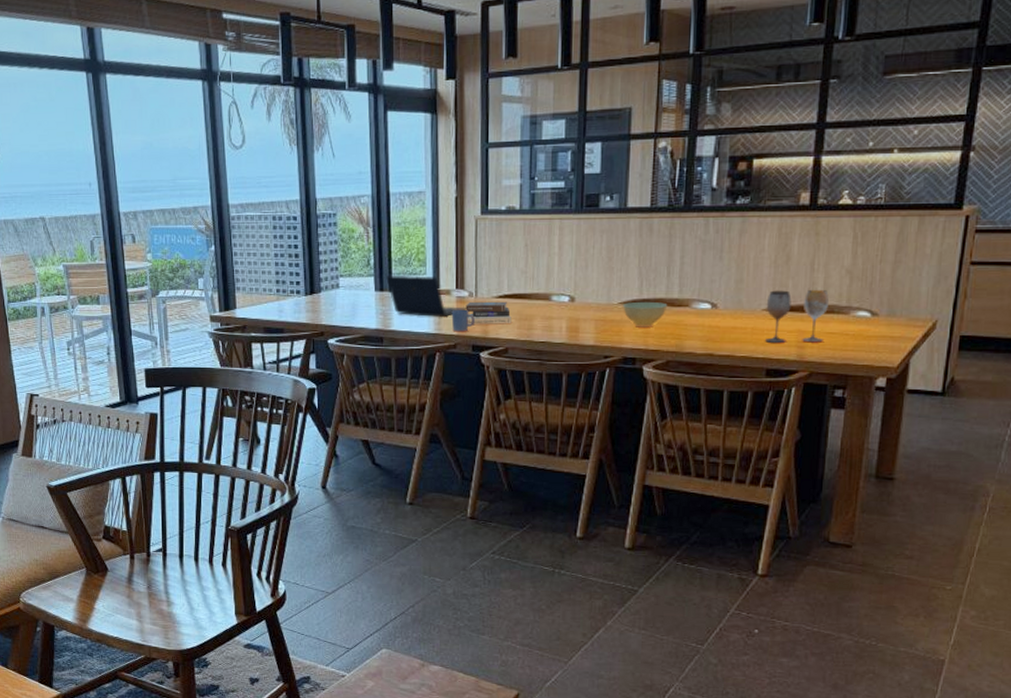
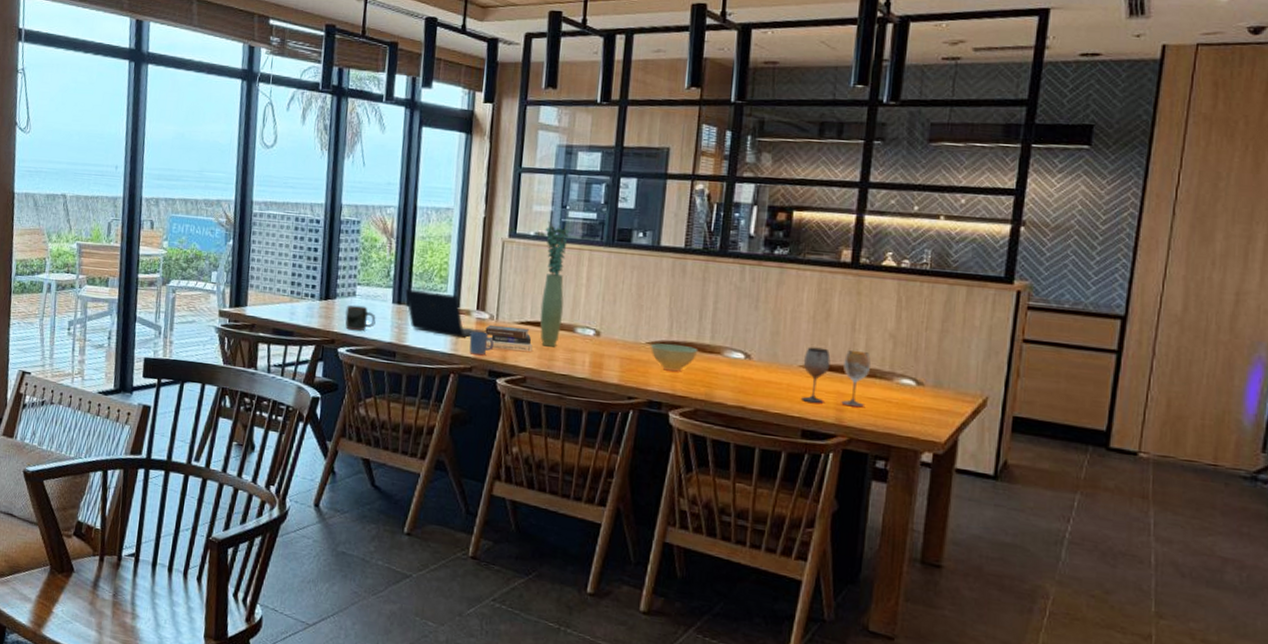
mug: none [331,296,361,322] -> present [345,305,376,331]
vase: none [516,194,538,317] -> present [539,220,569,347]

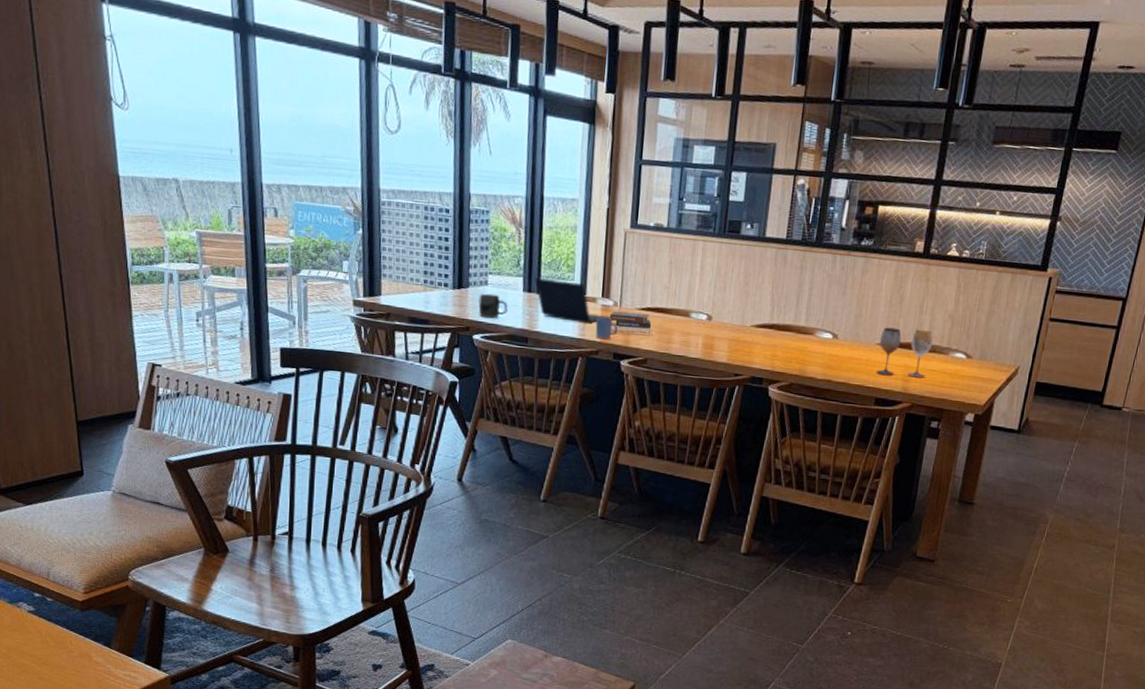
vase: present [539,220,569,347] -> none [659,212,685,331]
bowl: present [649,343,699,372] -> none [754,326,795,351]

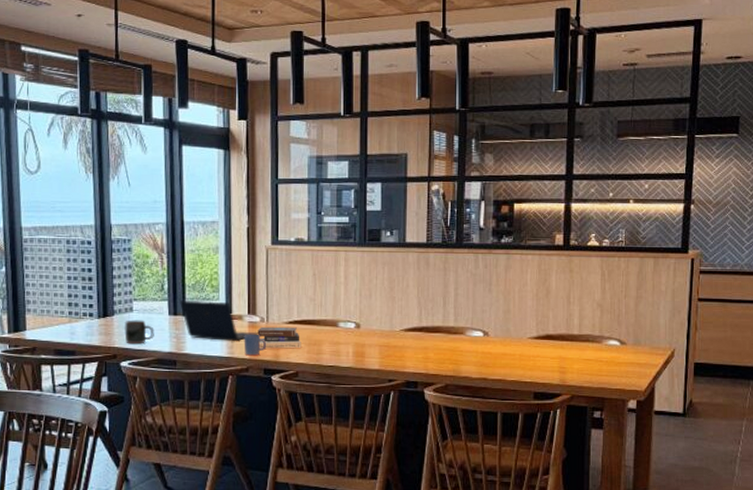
wineglass: present [877,327,933,378] -> none [531,320,584,369]

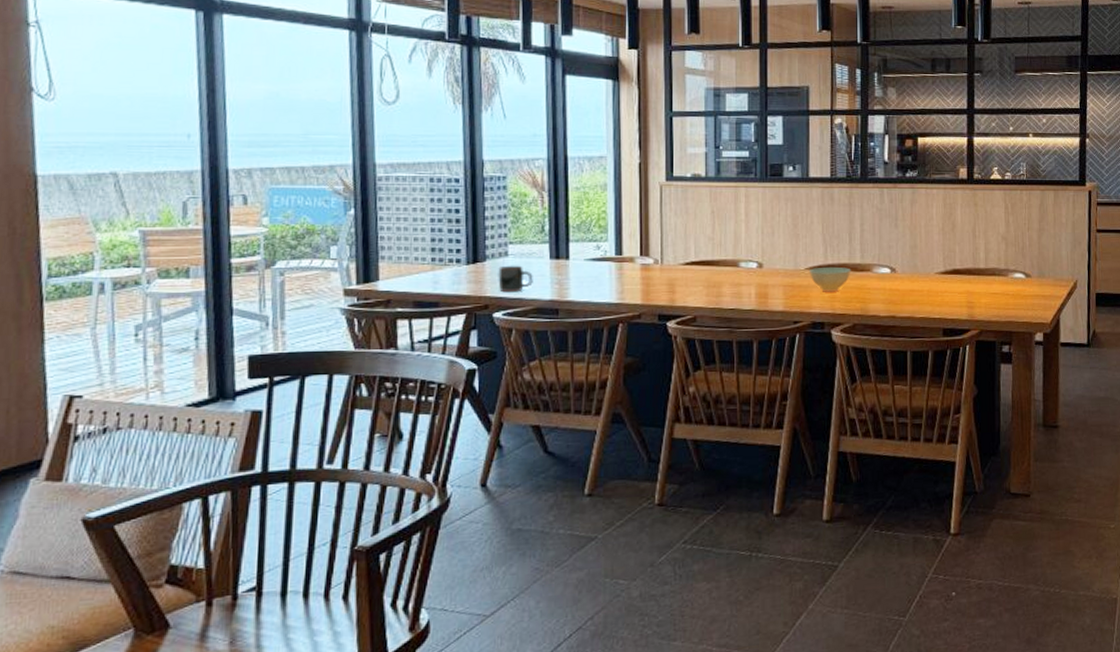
laptop: present [180,299,259,342] -> none [563,241,652,287]
mug: present [244,335,267,356] -> none [635,278,662,301]
books: present [257,326,302,350] -> none [651,268,700,294]
bowl: none [403,329,445,353] -> present [808,266,851,292]

